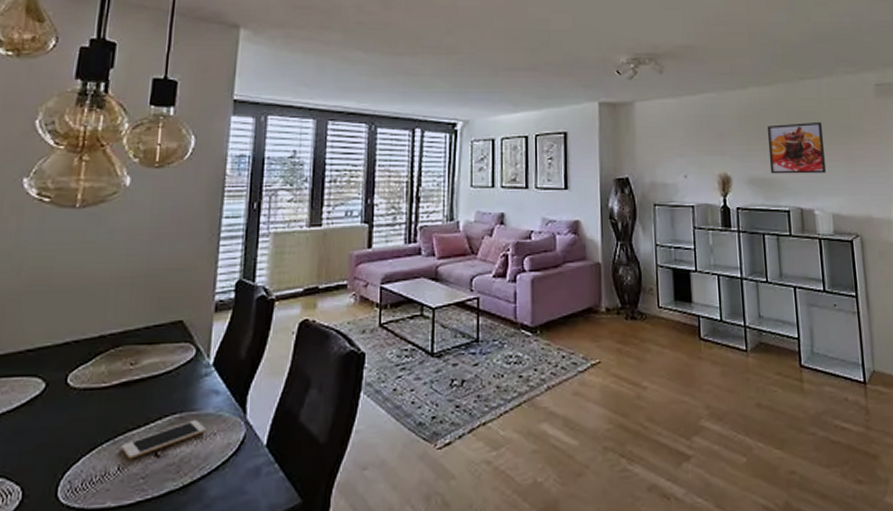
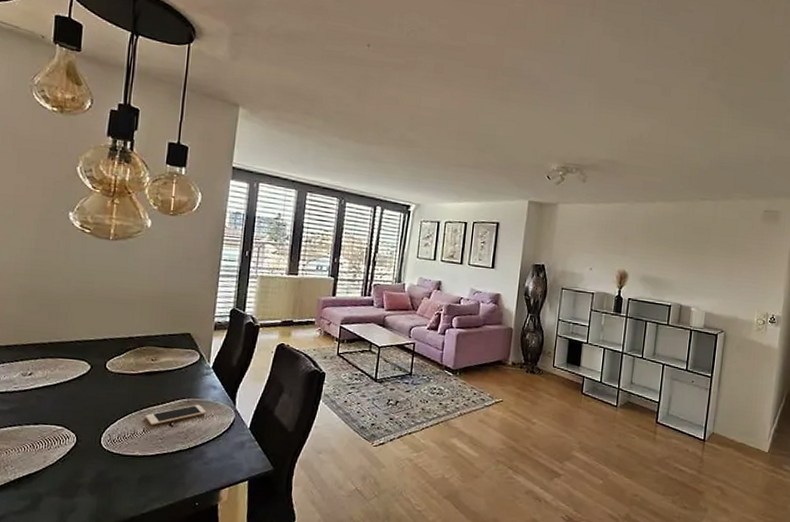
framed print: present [766,123,826,174] -> none [661,235,712,280]

